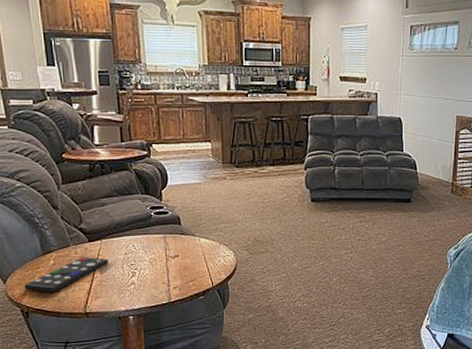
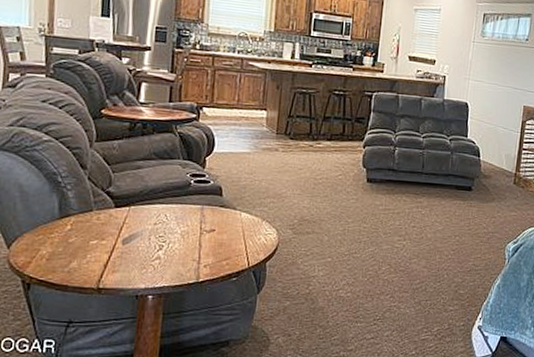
remote control: present [24,257,108,292] -> none [31,224,134,262]

